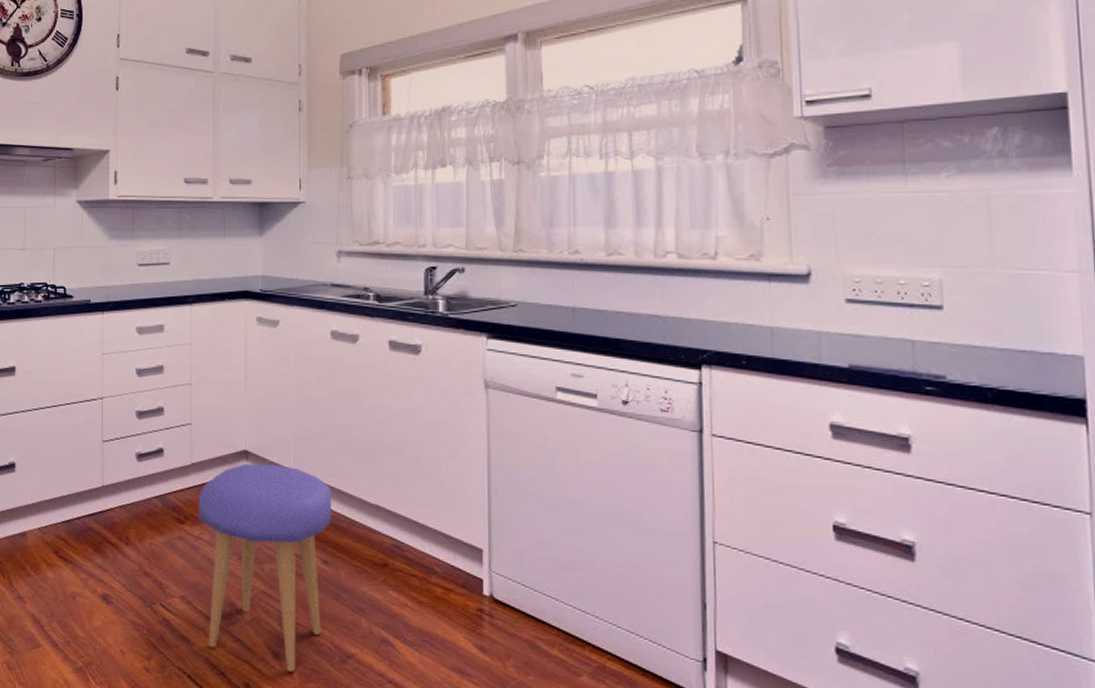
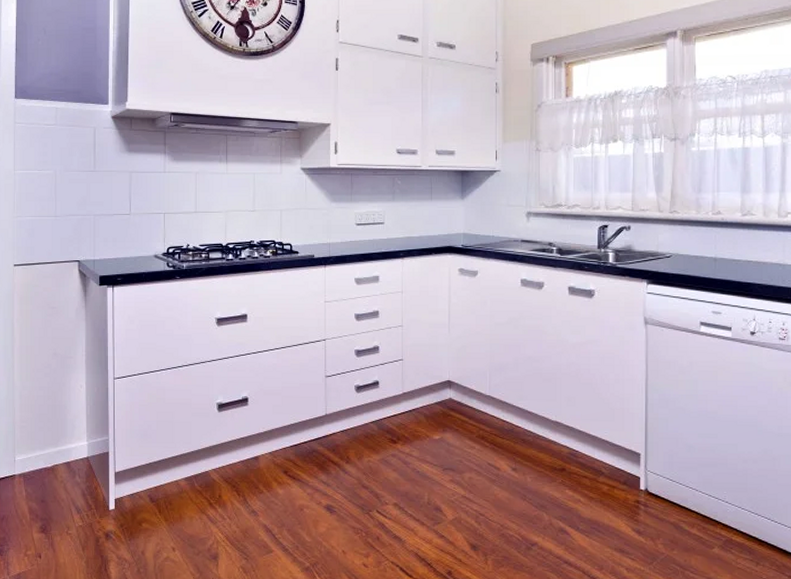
stool: present [198,463,332,672] -> none [409,391,521,559]

